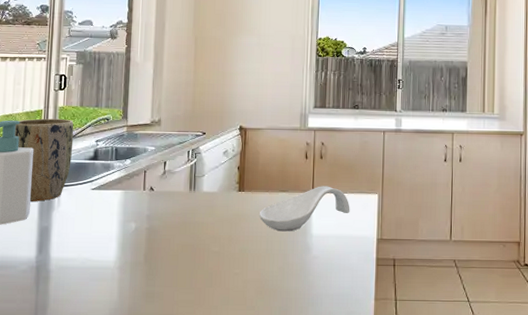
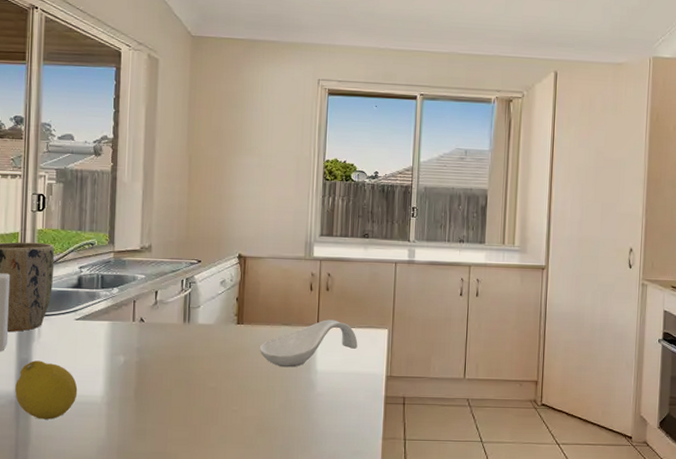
fruit: none [36,228,93,284] -> present [15,360,78,419]

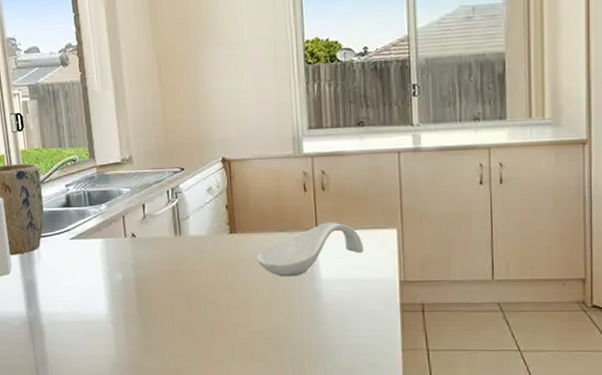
fruit: present [15,360,78,419] -> none [25,282,84,339]

